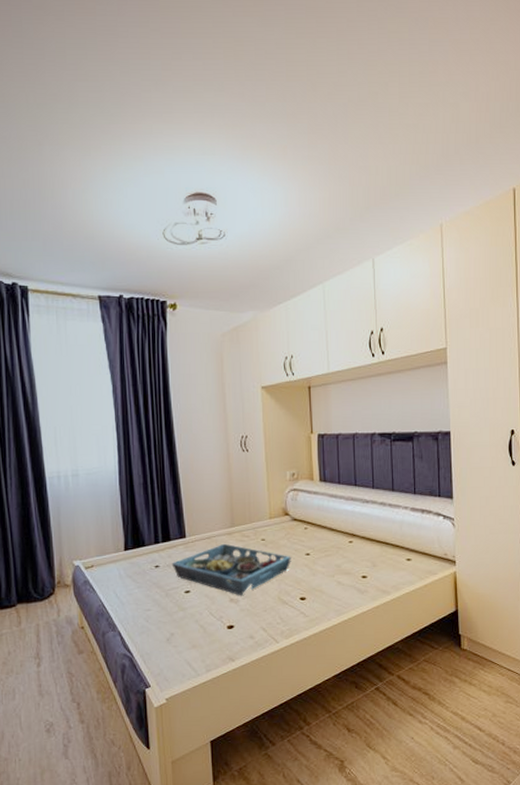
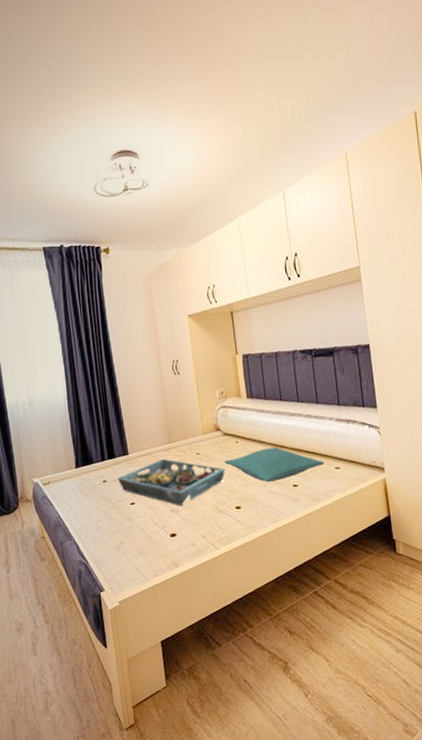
pillow: none [291,535,396,573] -> present [224,447,325,483]

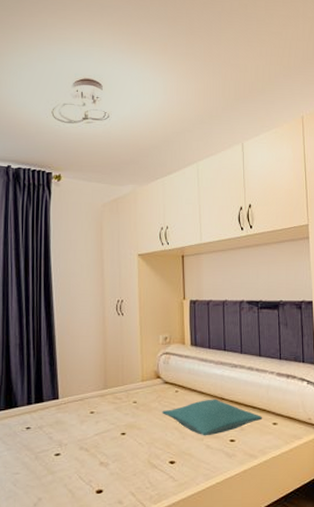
serving tray: present [117,458,225,507] -> none [43,405,162,460]

